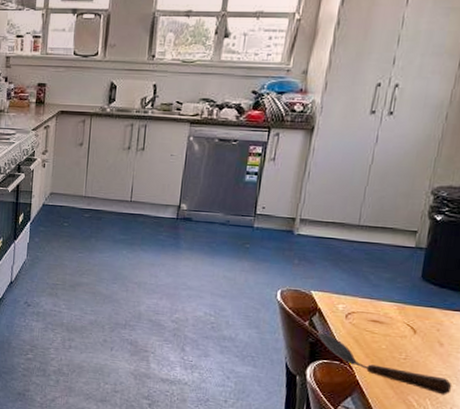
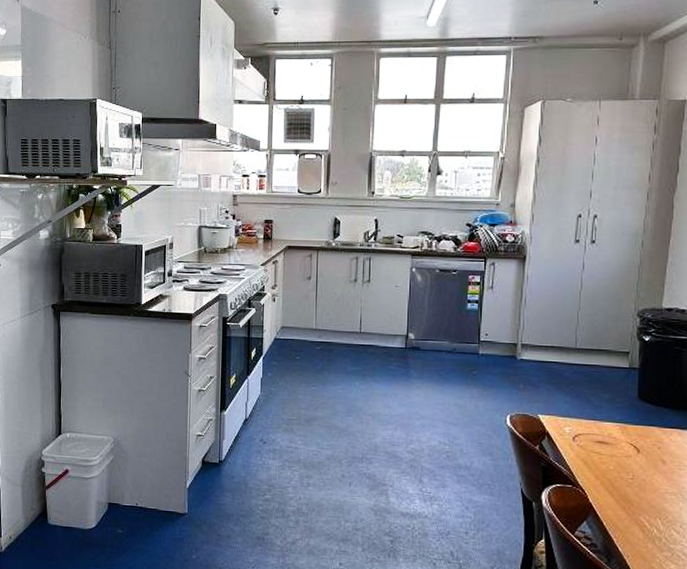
spoon: present [317,333,452,395] -> none [548,457,679,514]

